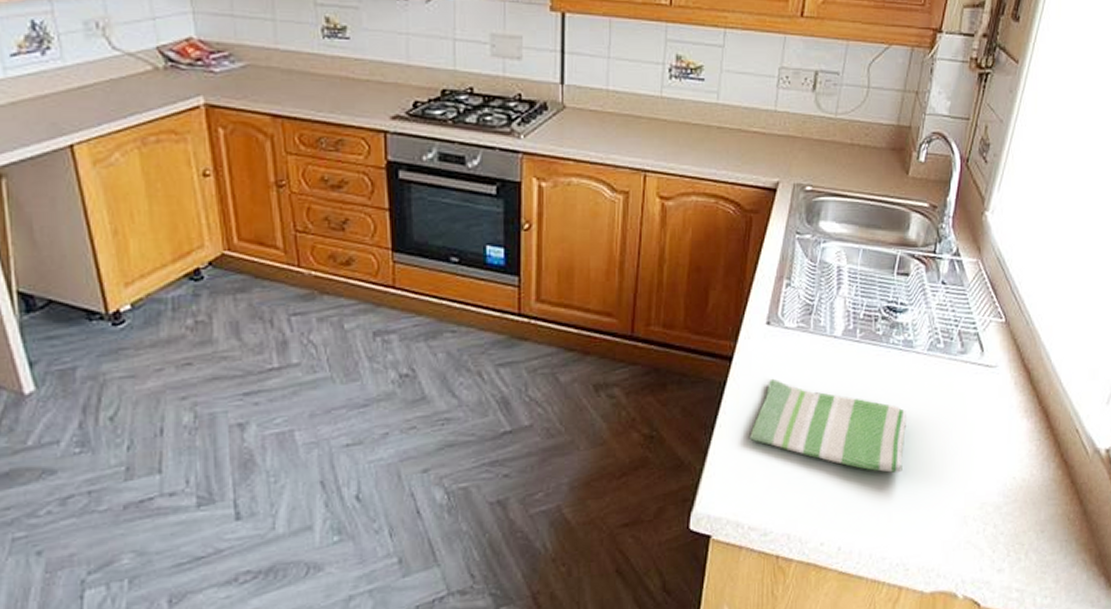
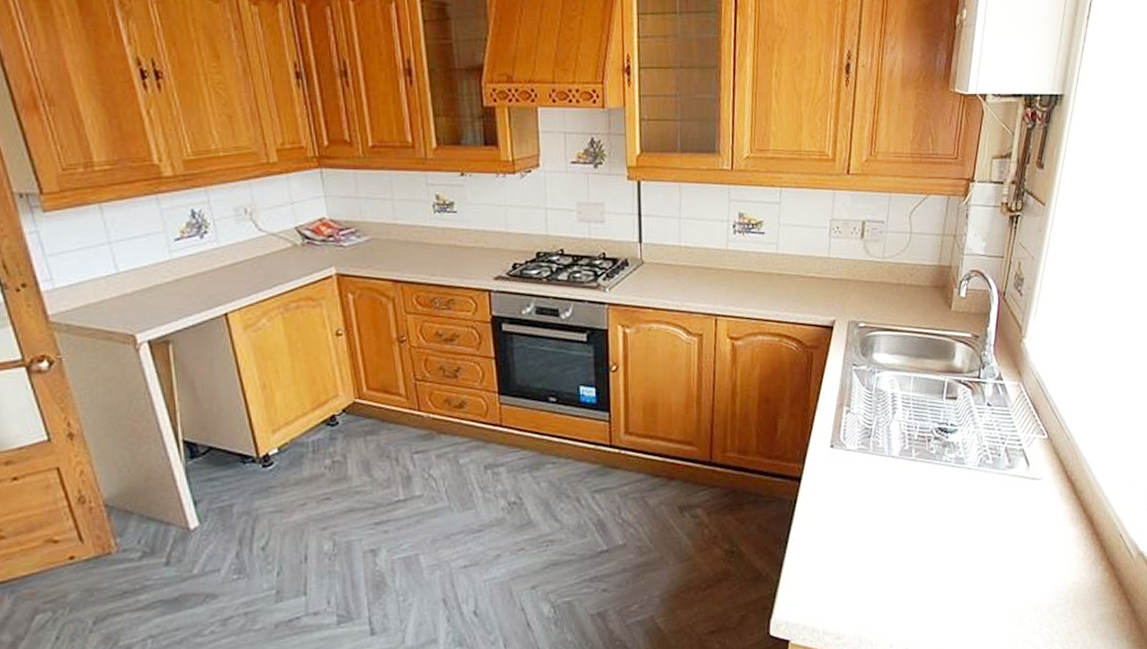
dish towel: present [750,378,906,473] -> none [820,496,962,579]

